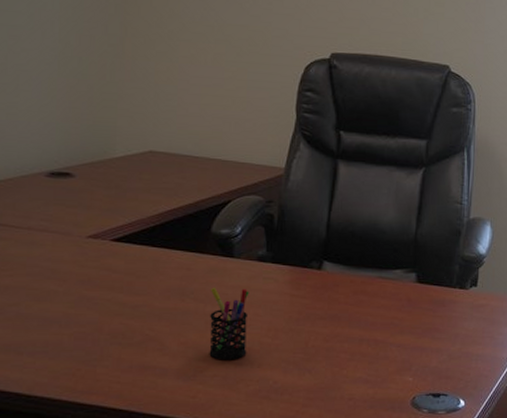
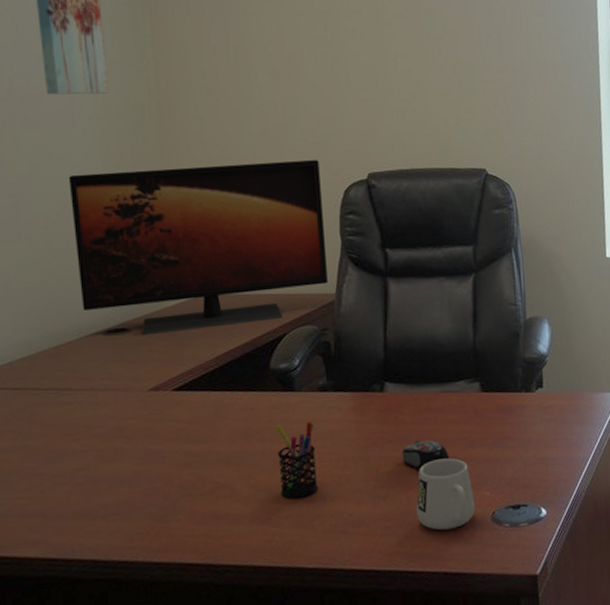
monitor: none [23,10,283,186] -> present [68,160,328,336]
computer mouse: none [332,320,378,349] -> present [401,440,450,470]
mug: none [339,341,397,408] -> present [415,458,476,531]

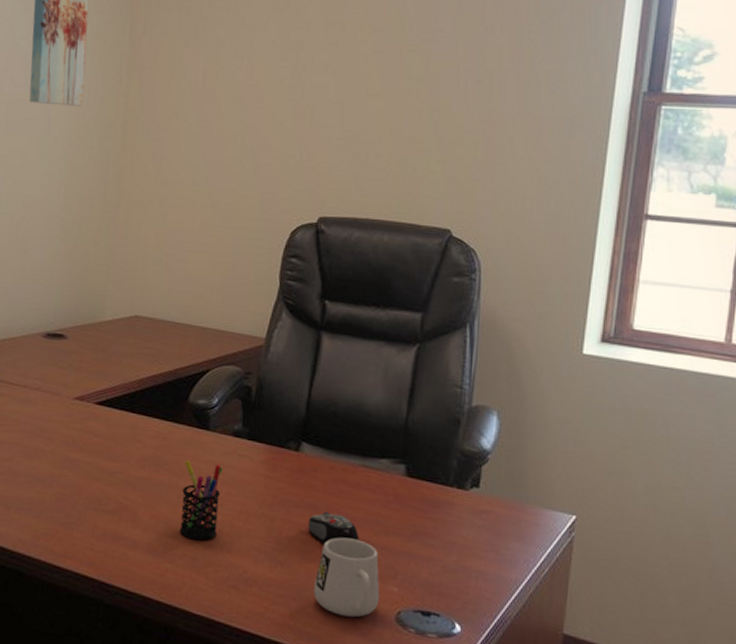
monitor: present [68,160,328,336] -> none [29,180,270,353]

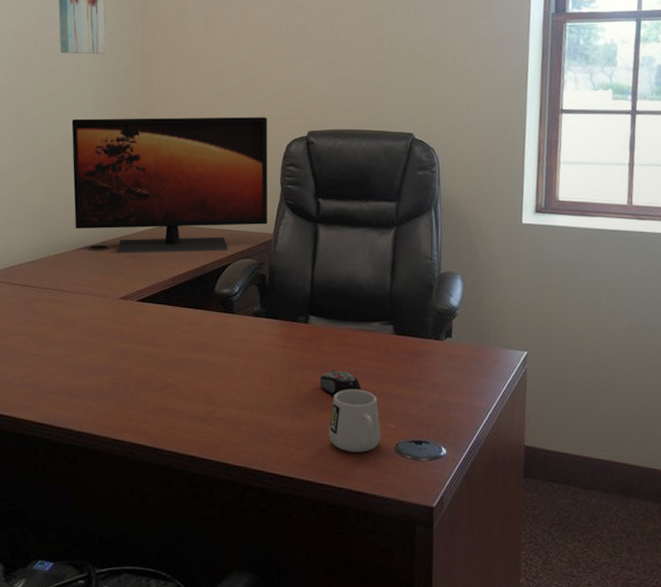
monitor: none [29,180,270,353] -> present [71,117,267,254]
pen holder: present [179,459,223,541] -> none [215,339,248,405]

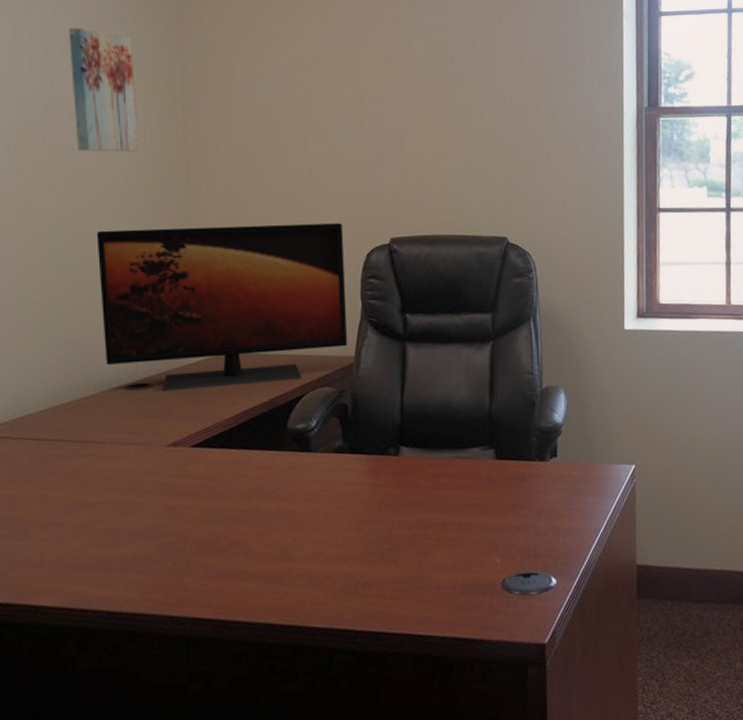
computer mouse: present [319,369,361,396] -> none [414,504,462,535]
mug: present [328,389,381,453] -> none [427,523,486,596]

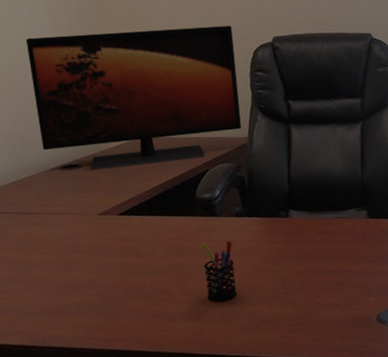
pen holder: none [290,482,332,559] -> present [201,240,238,302]

